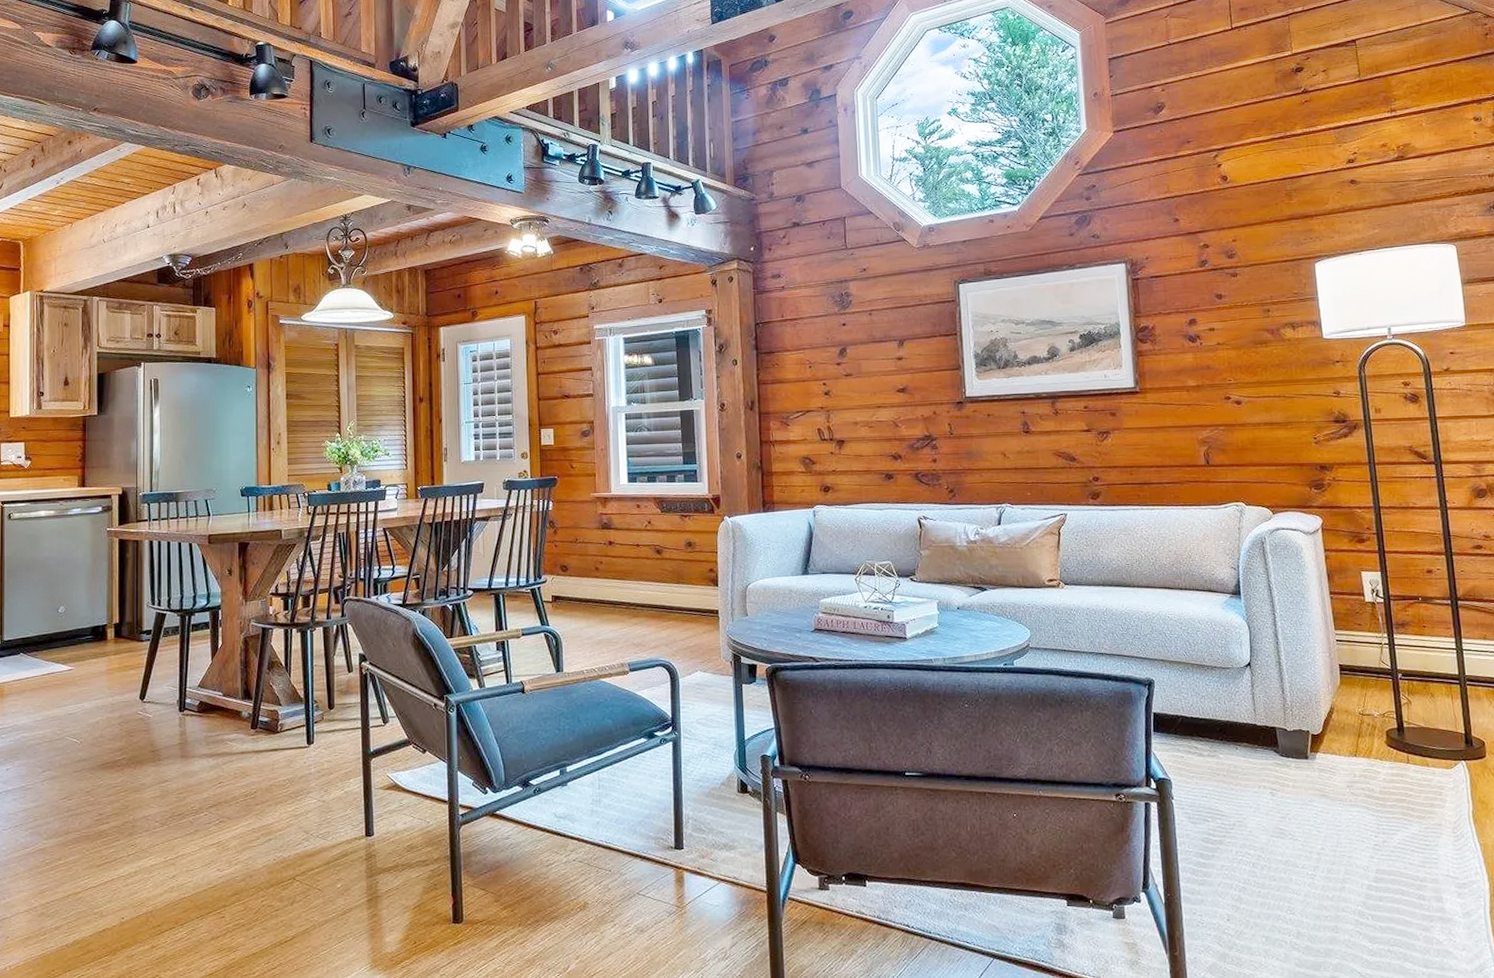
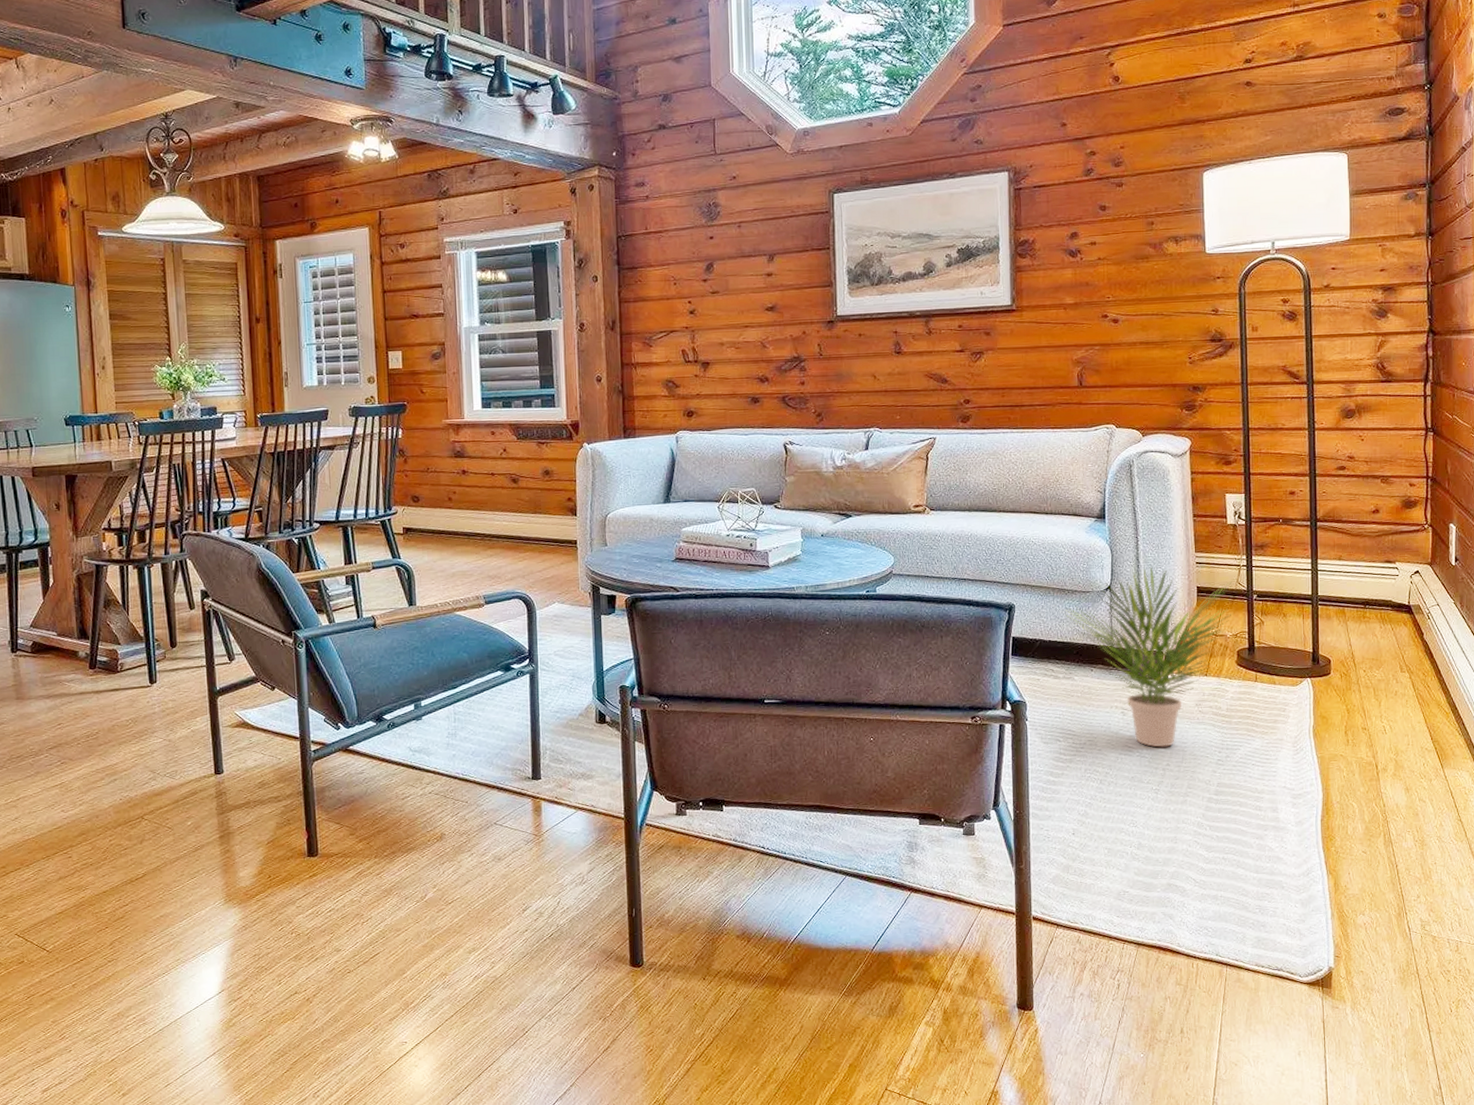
potted plant: none [1205,644,1378,830] -> present [1065,567,1235,747]

